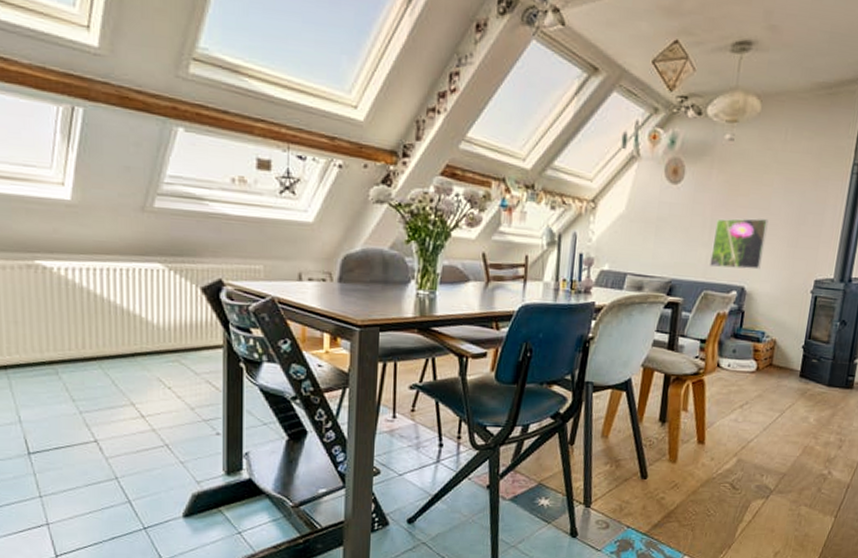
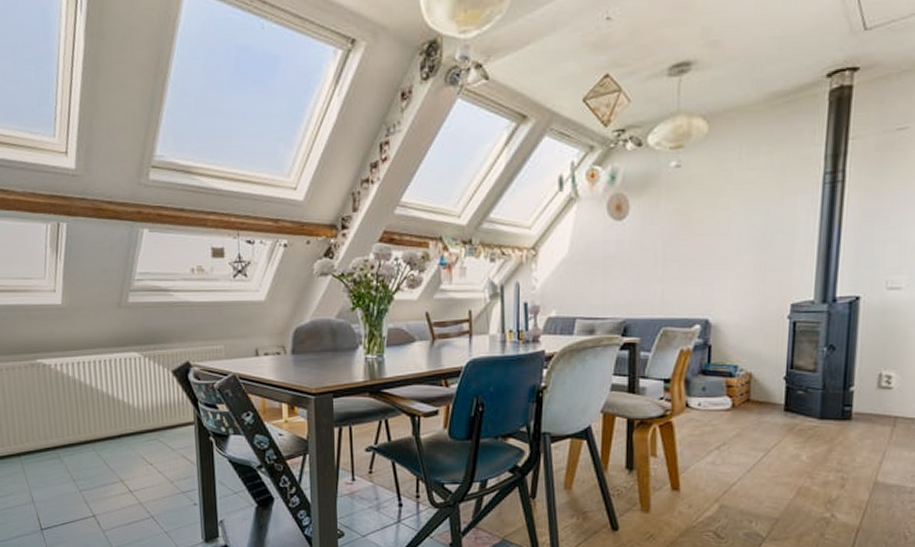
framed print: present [710,218,769,270] -> none [667,243,729,302]

